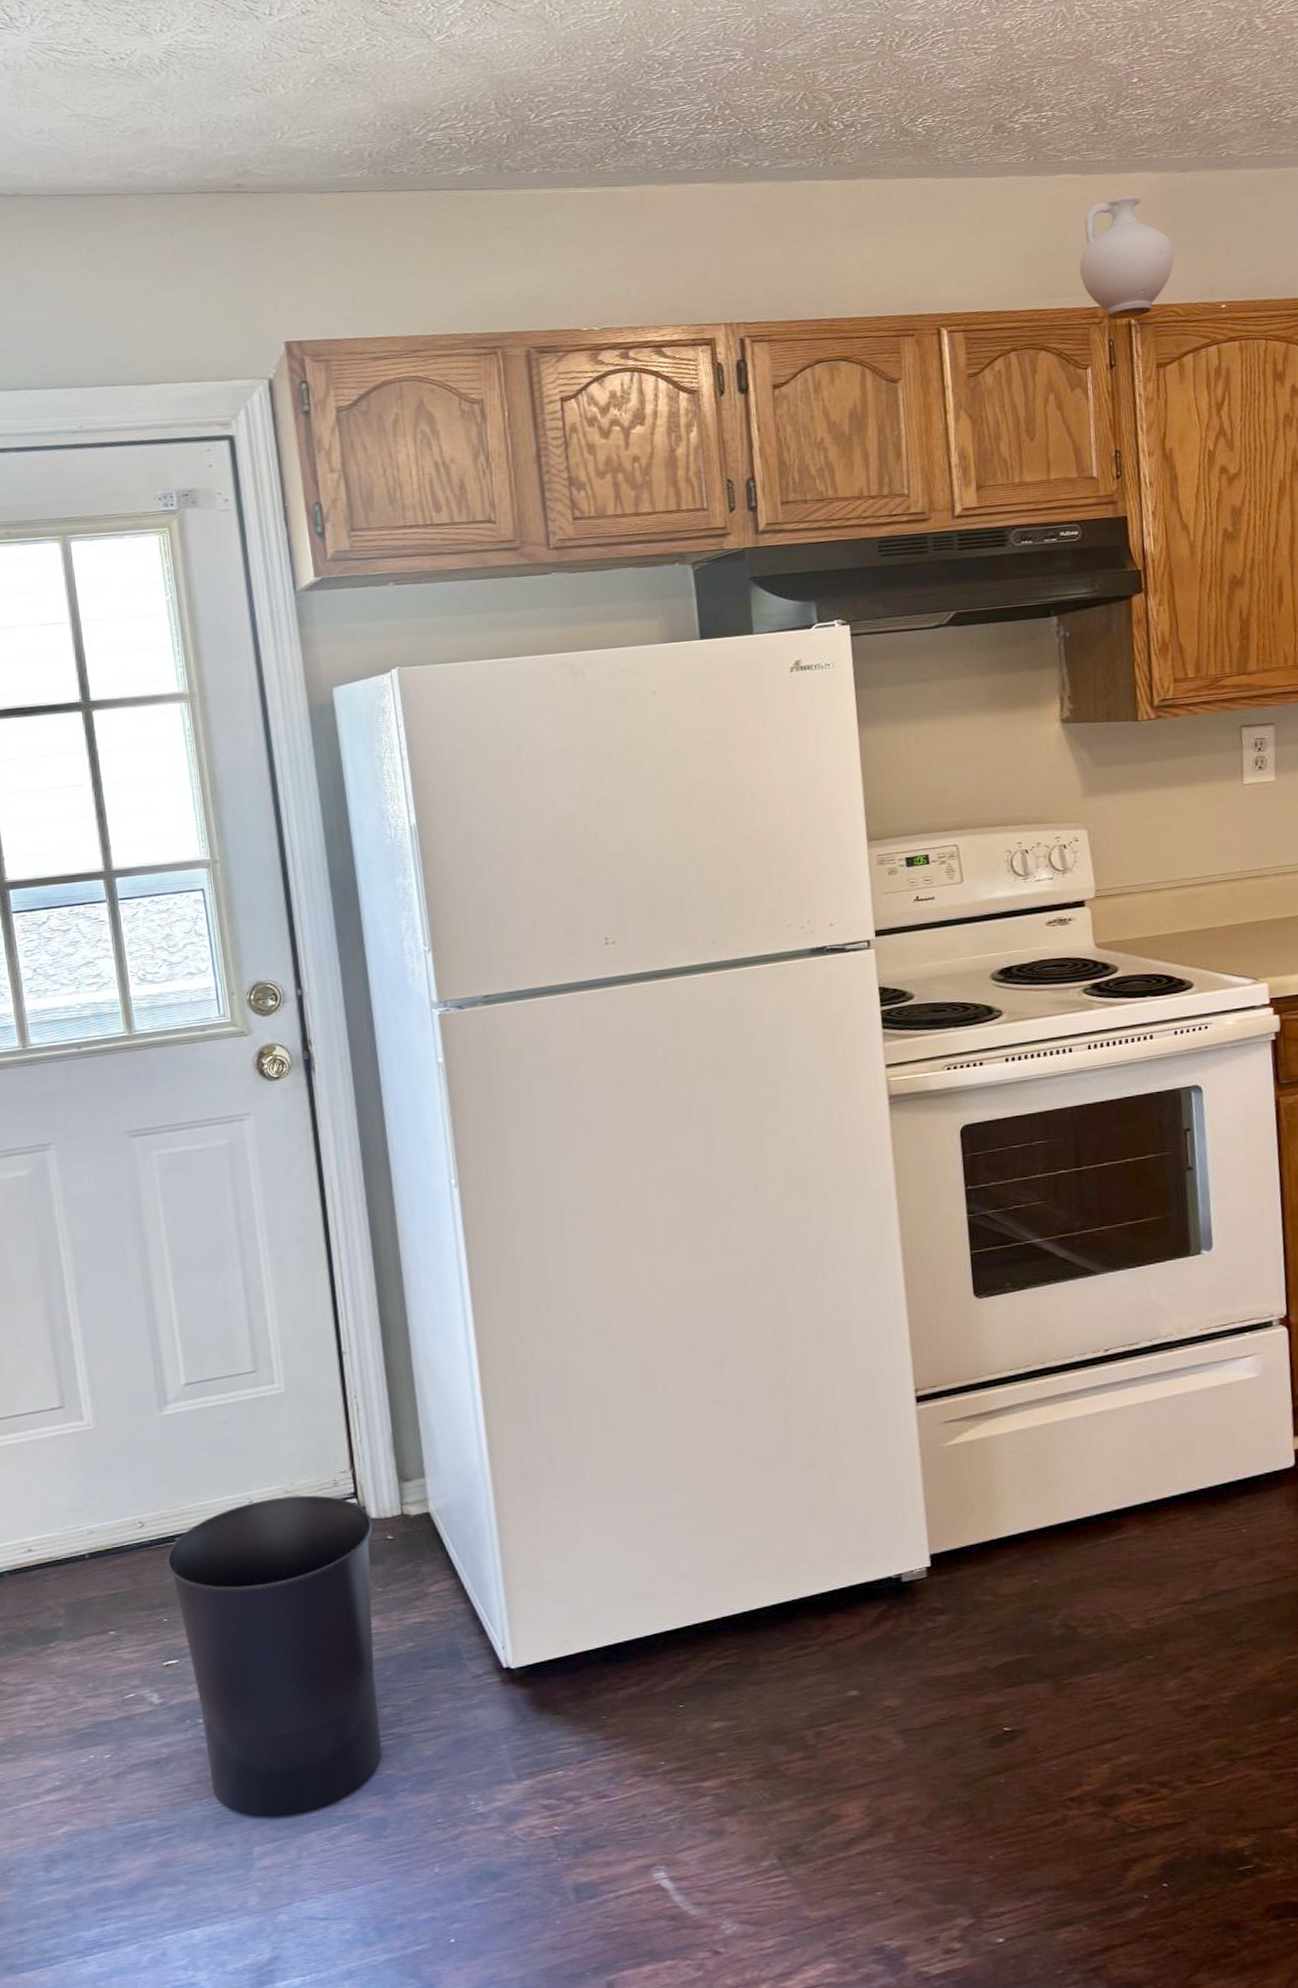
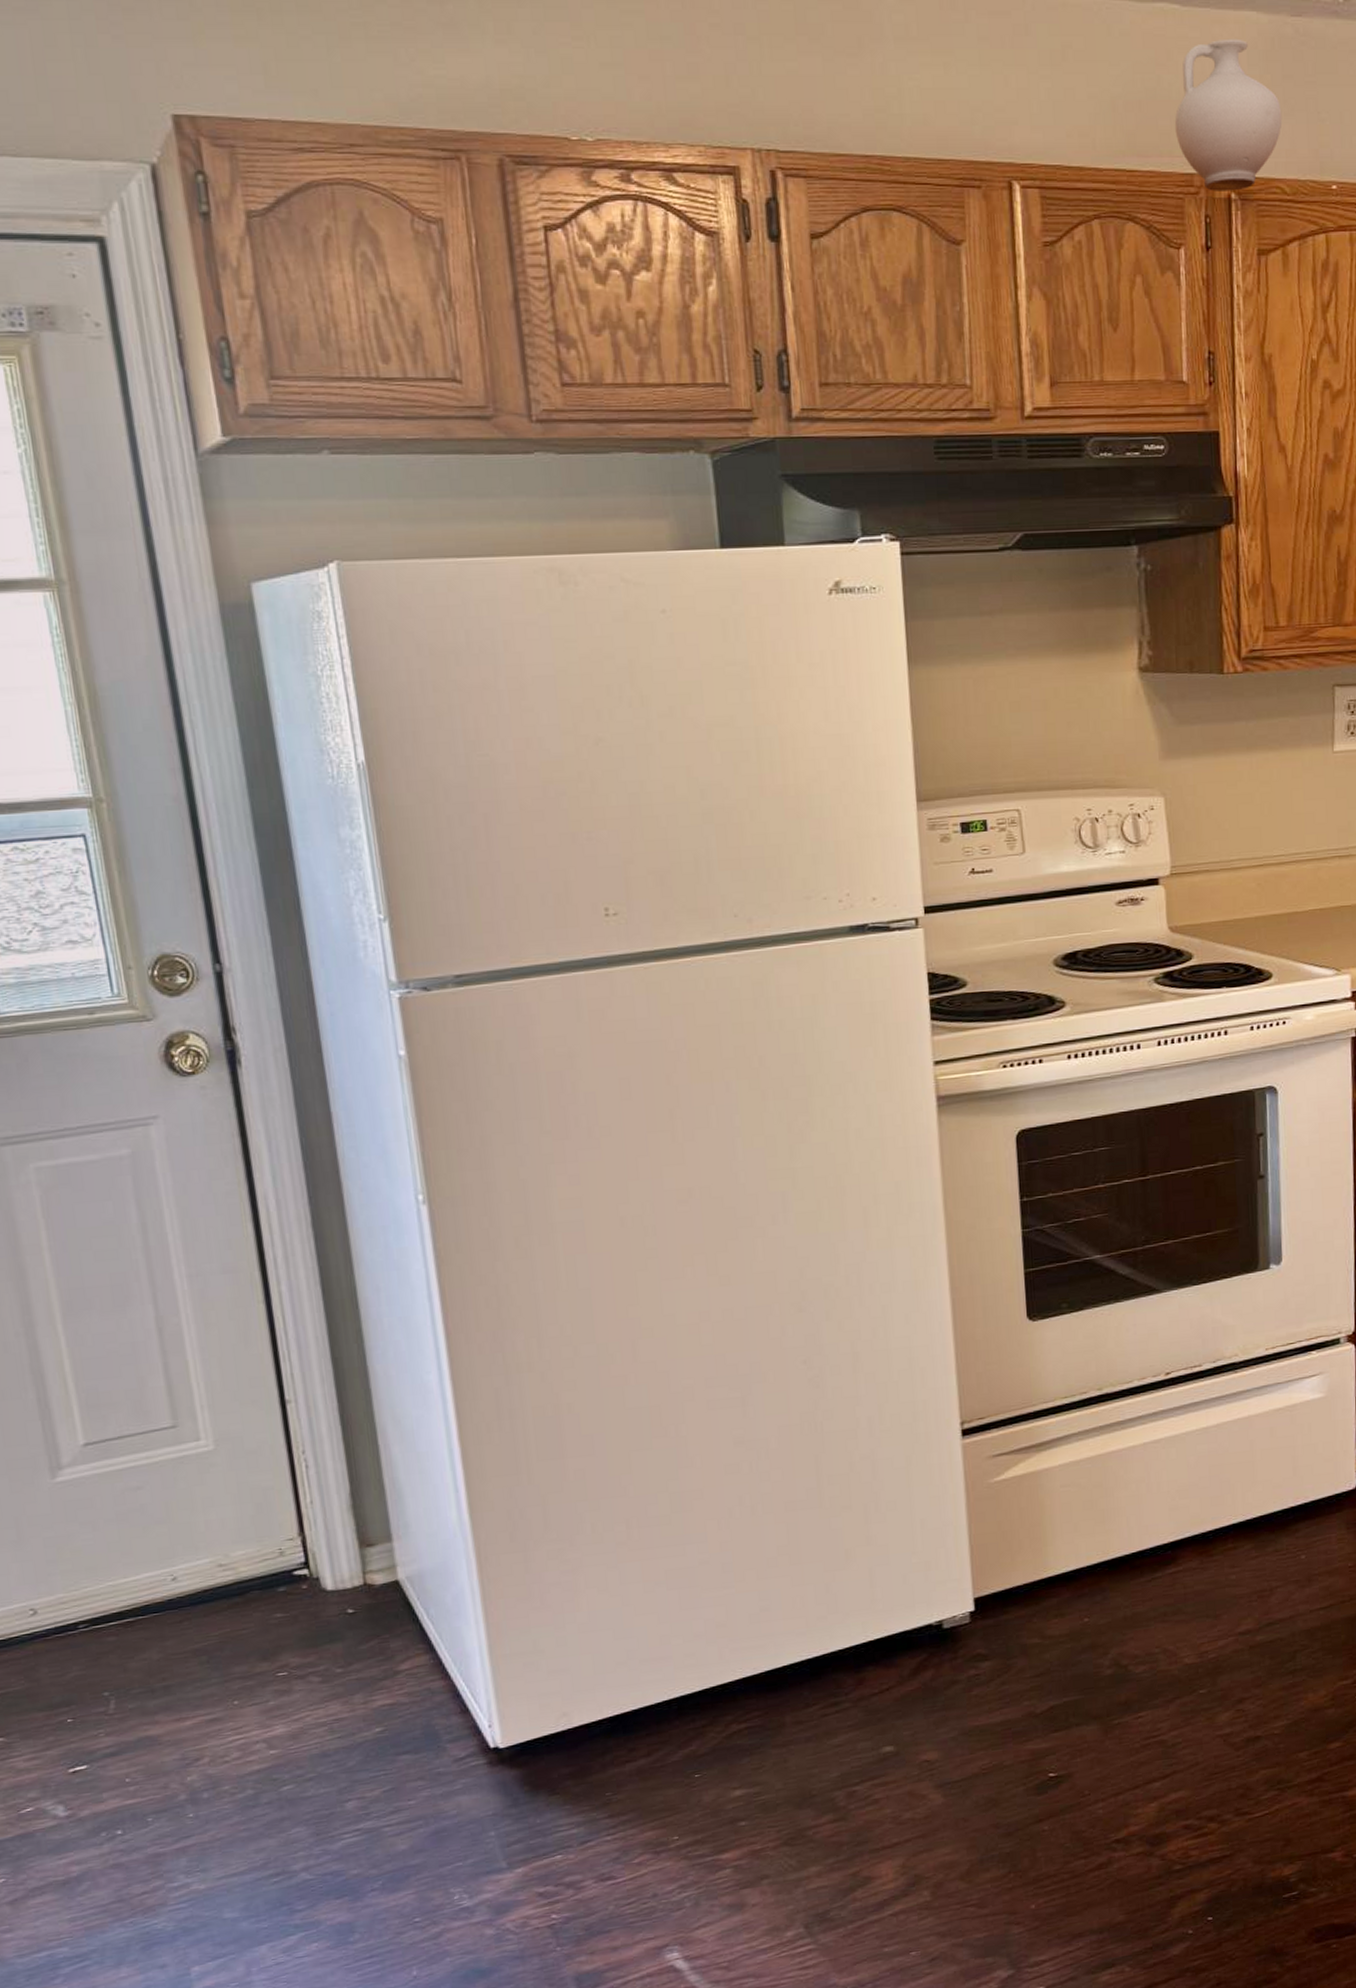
waste bin: present [166,1495,382,1817] -> none [68,1567,347,1933]

